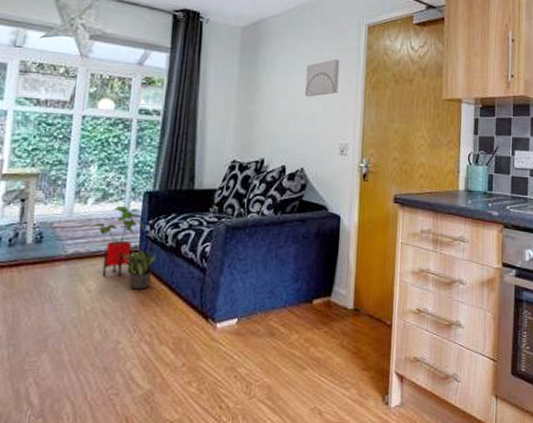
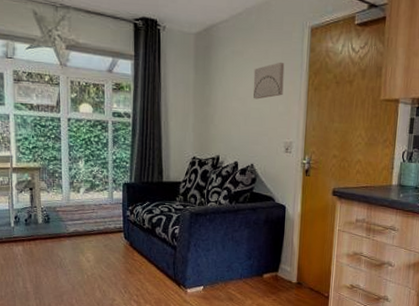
house plant: present [92,205,145,276] -> none [85,194,126,250]
potted plant: present [123,247,157,289] -> none [111,228,137,261]

